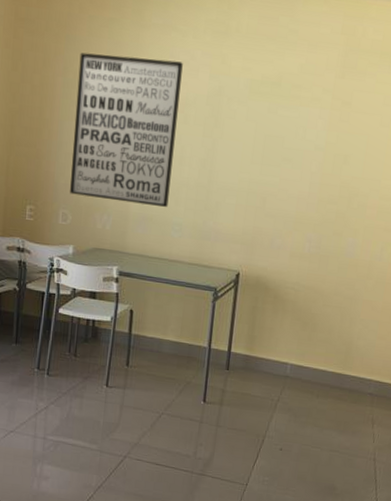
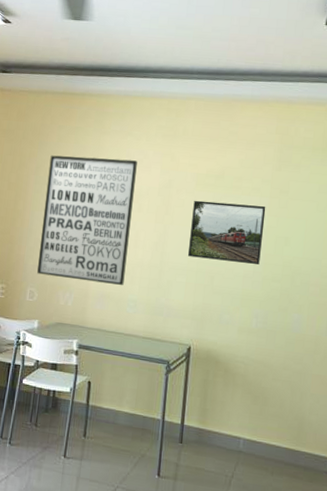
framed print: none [239,111,326,185] -> present [188,200,266,264]

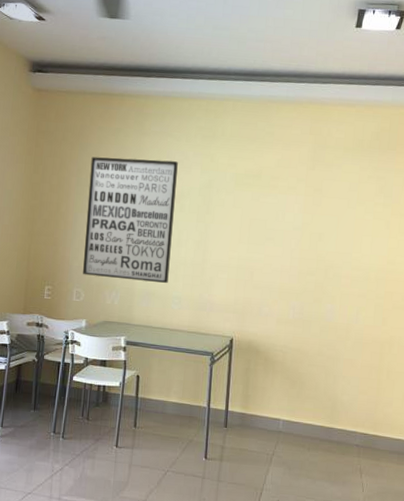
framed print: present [188,200,266,264] -> none [229,199,301,259]

